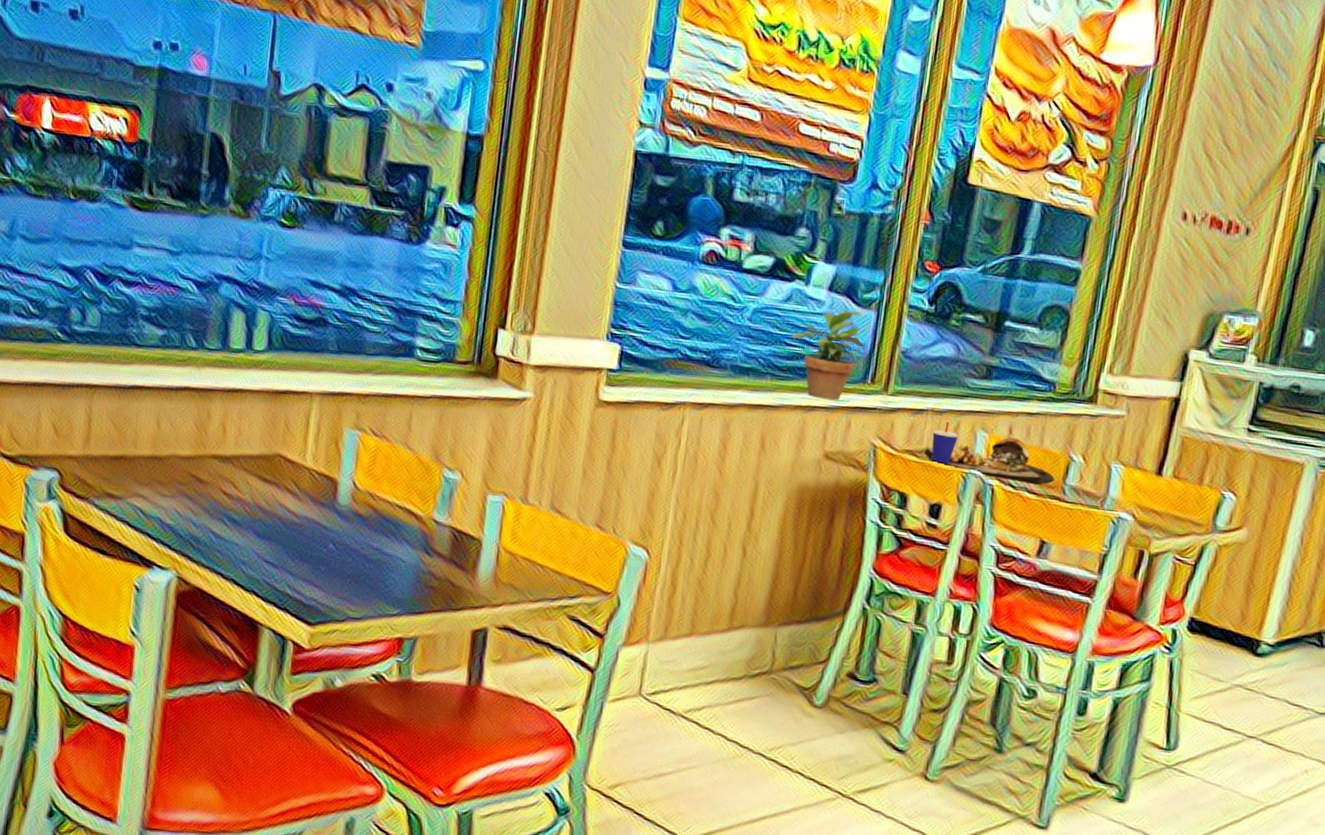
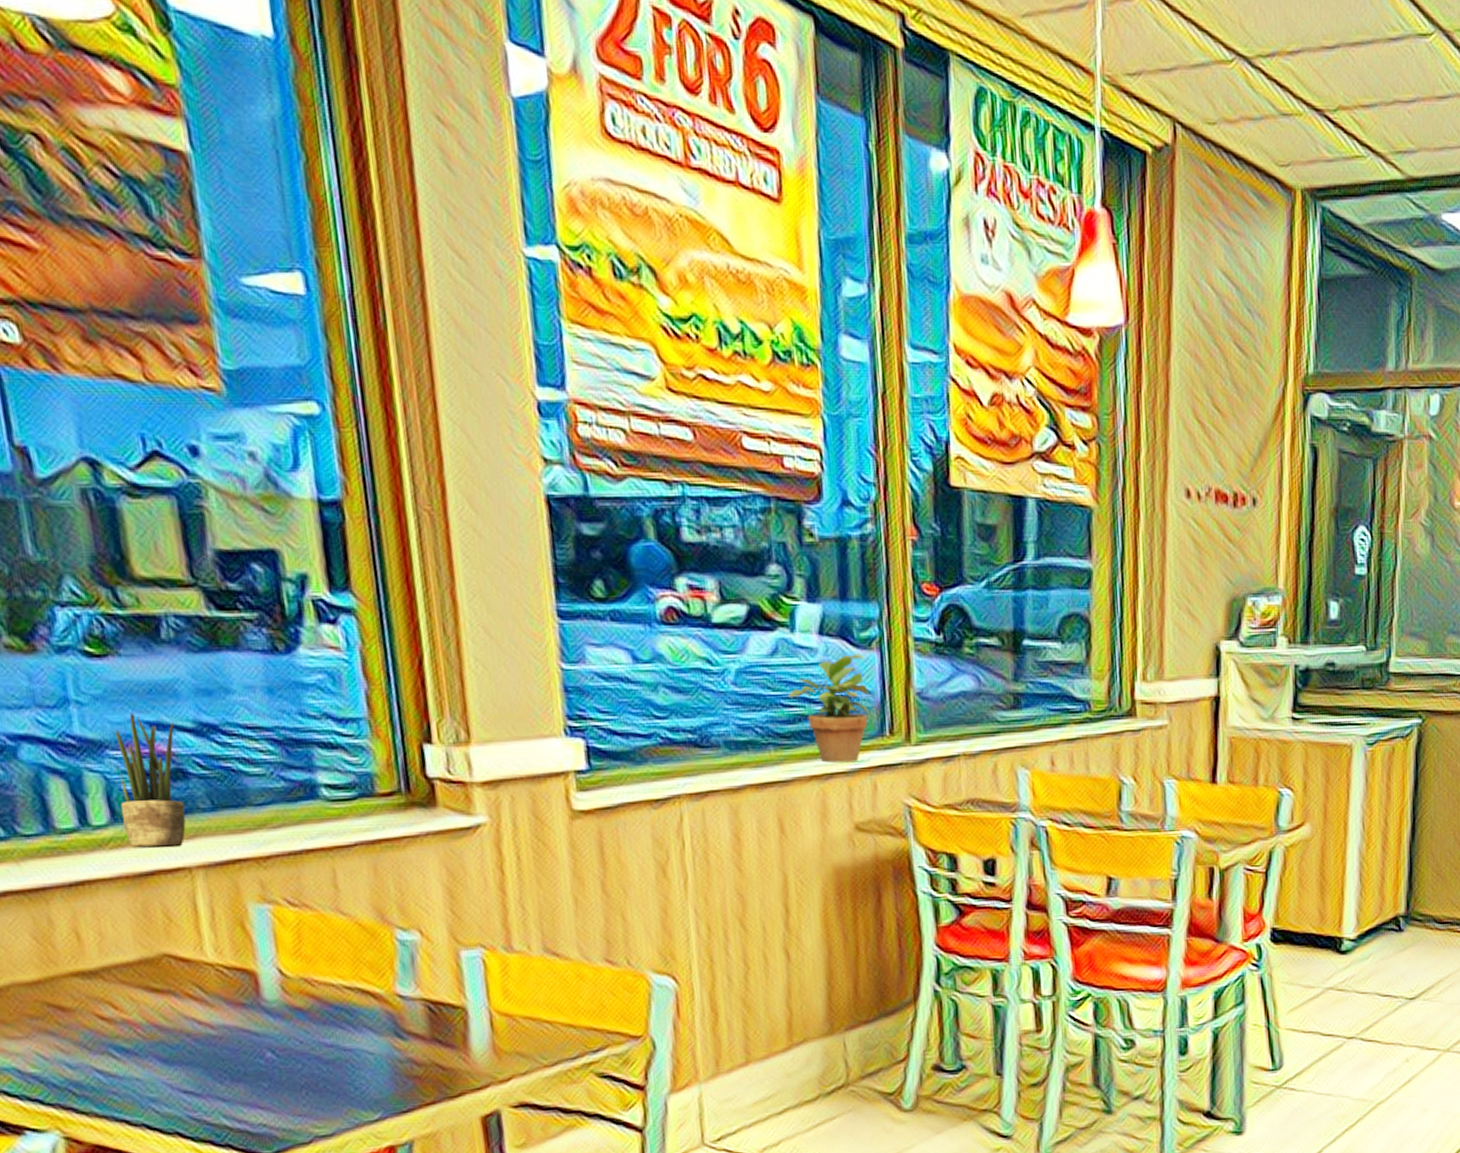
potted plant: none [274,271,327,377] -> present [115,712,186,849]
food tray: present [924,437,1055,484] -> none [965,770,1109,819]
beverage cup: present [931,421,959,464] -> none [970,764,999,813]

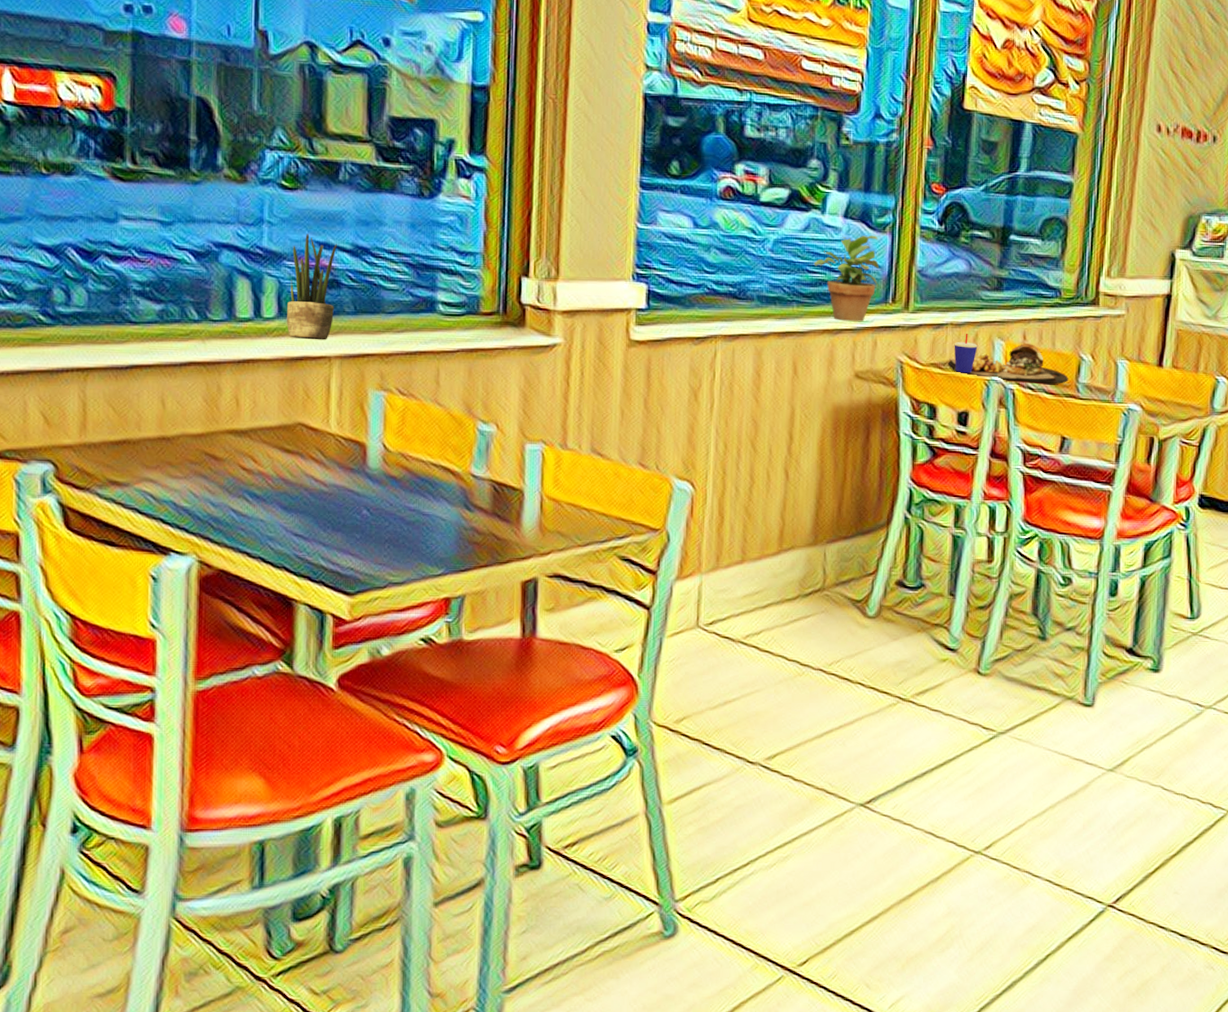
food tray: none [965,770,1109,819] -> present [948,344,1068,384]
beverage cup: none [970,764,999,813] -> present [954,333,978,374]

